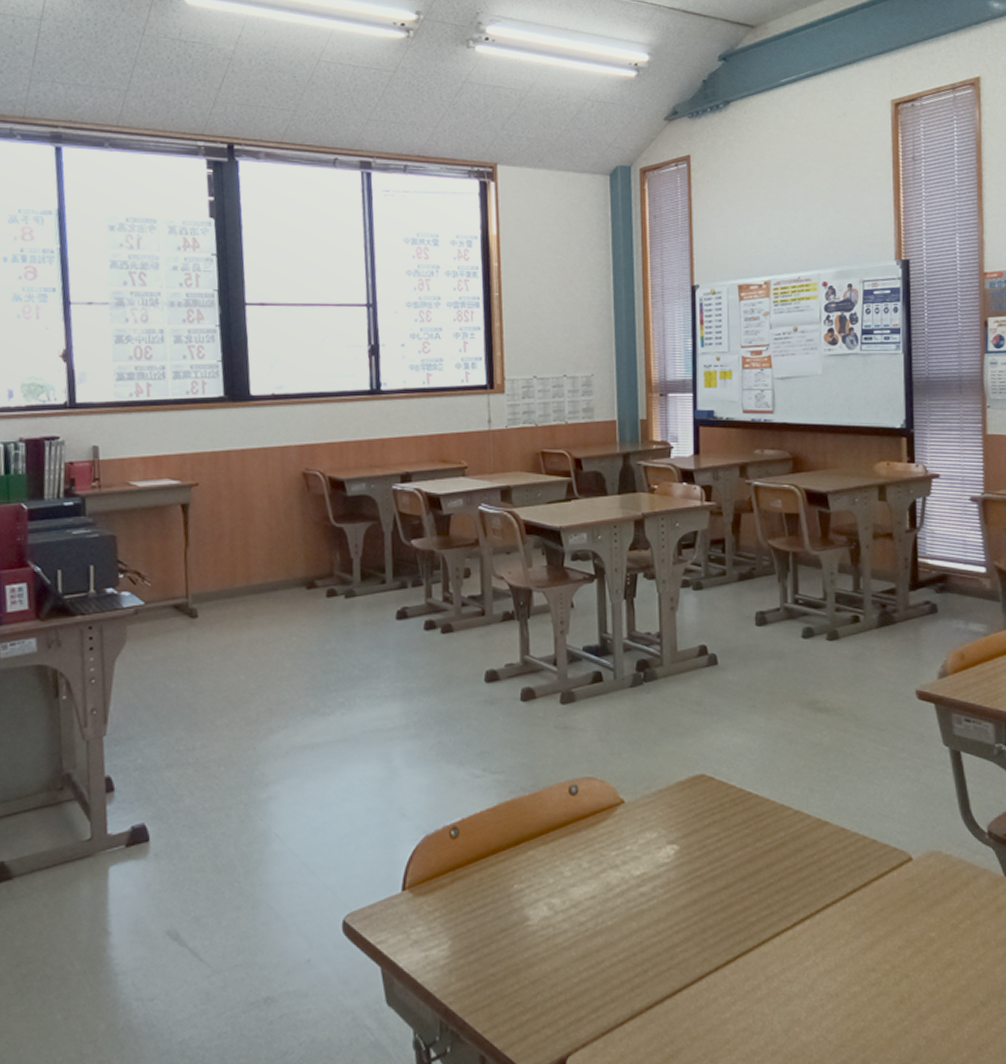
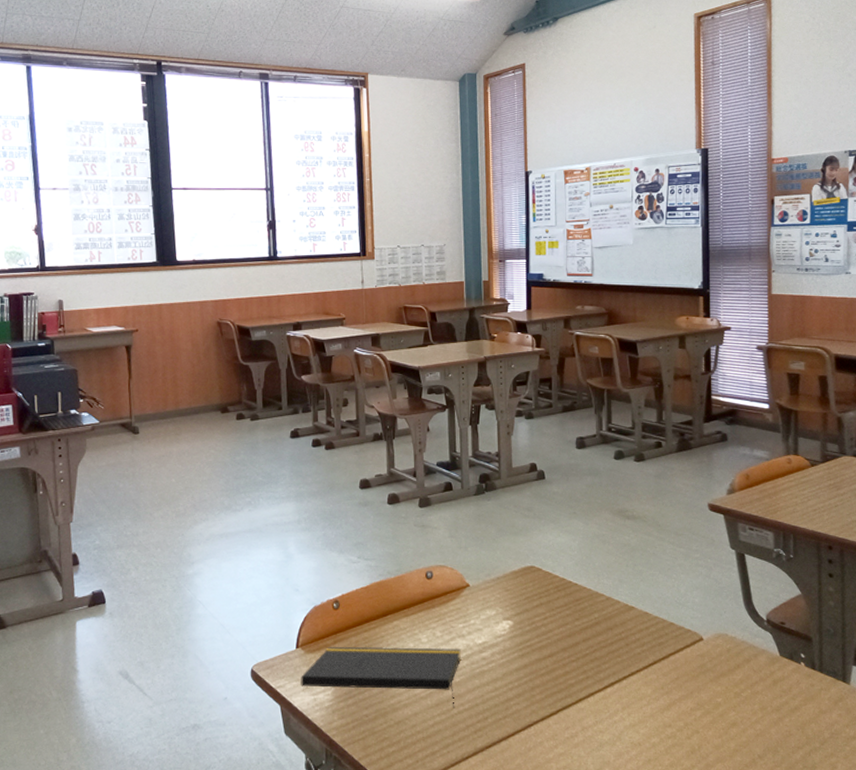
notepad: none [408,883,614,960] -> present [301,646,461,708]

